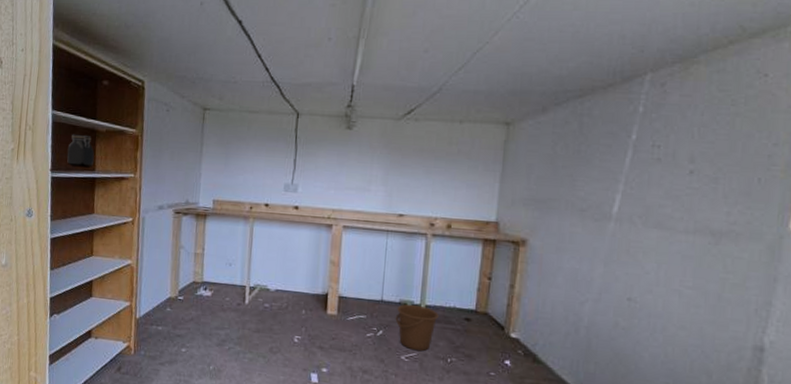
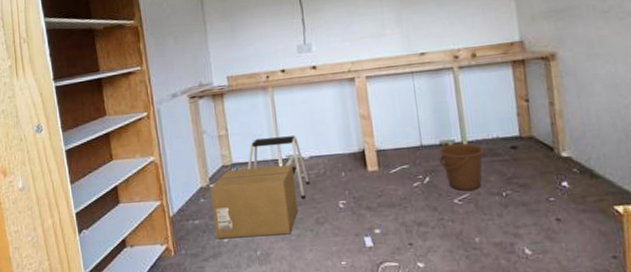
jar: present [67,134,95,168] -> none [67,36,97,72]
box: none [175,287,258,357] -> present [211,165,298,240]
step stool: none [216,263,272,327] -> present [247,136,311,199]

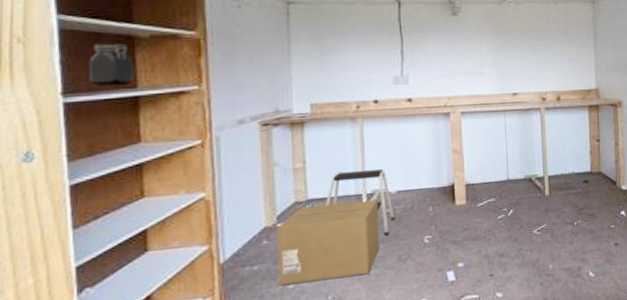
jar: none [67,36,97,72] -> present [88,43,134,87]
bucket: present [439,142,484,192] -> none [523,177,561,222]

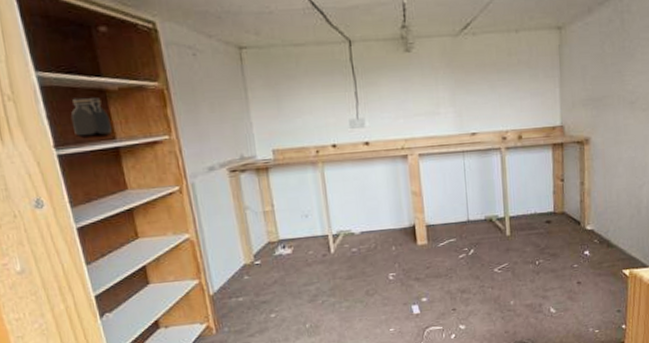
box: present [278,200,380,286] -> none [255,240,349,315]
step stool: present [325,169,396,235] -> none [295,211,361,273]

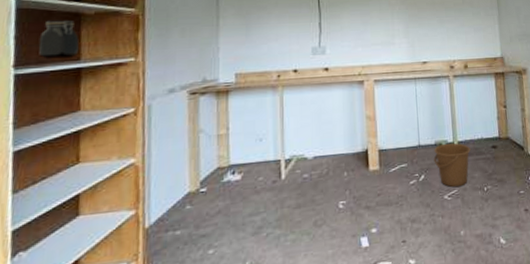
bucket: none [483,218,523,262] -> present [433,143,471,188]

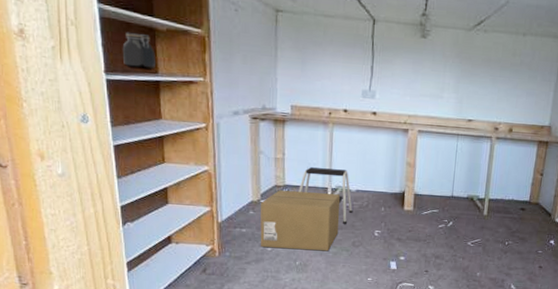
box: none [199,165,297,252] -> present [260,190,340,252]
step stool: none [246,135,312,201] -> present [298,167,353,224]
bucket: present [433,143,471,188] -> none [463,198,500,238]

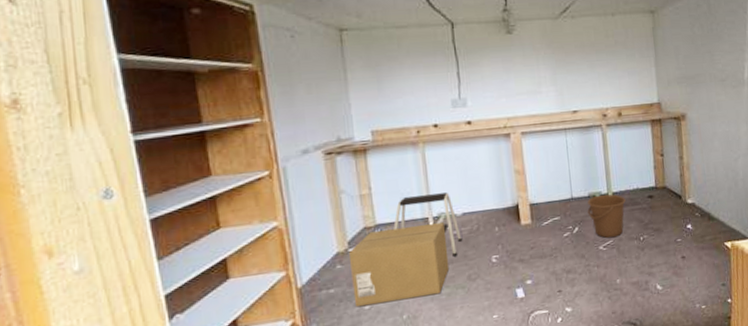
jar: present [122,32,155,71] -> none [153,79,198,123]
bucket: none [463,198,500,238] -> present [587,194,626,239]

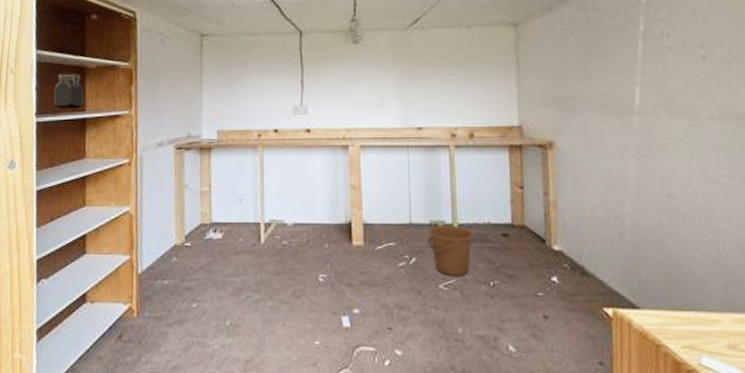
jar: none [153,79,198,123] -> present [54,73,84,109]
box: present [349,222,450,308] -> none [184,230,276,306]
step stool: present [393,192,463,256] -> none [227,199,291,268]

